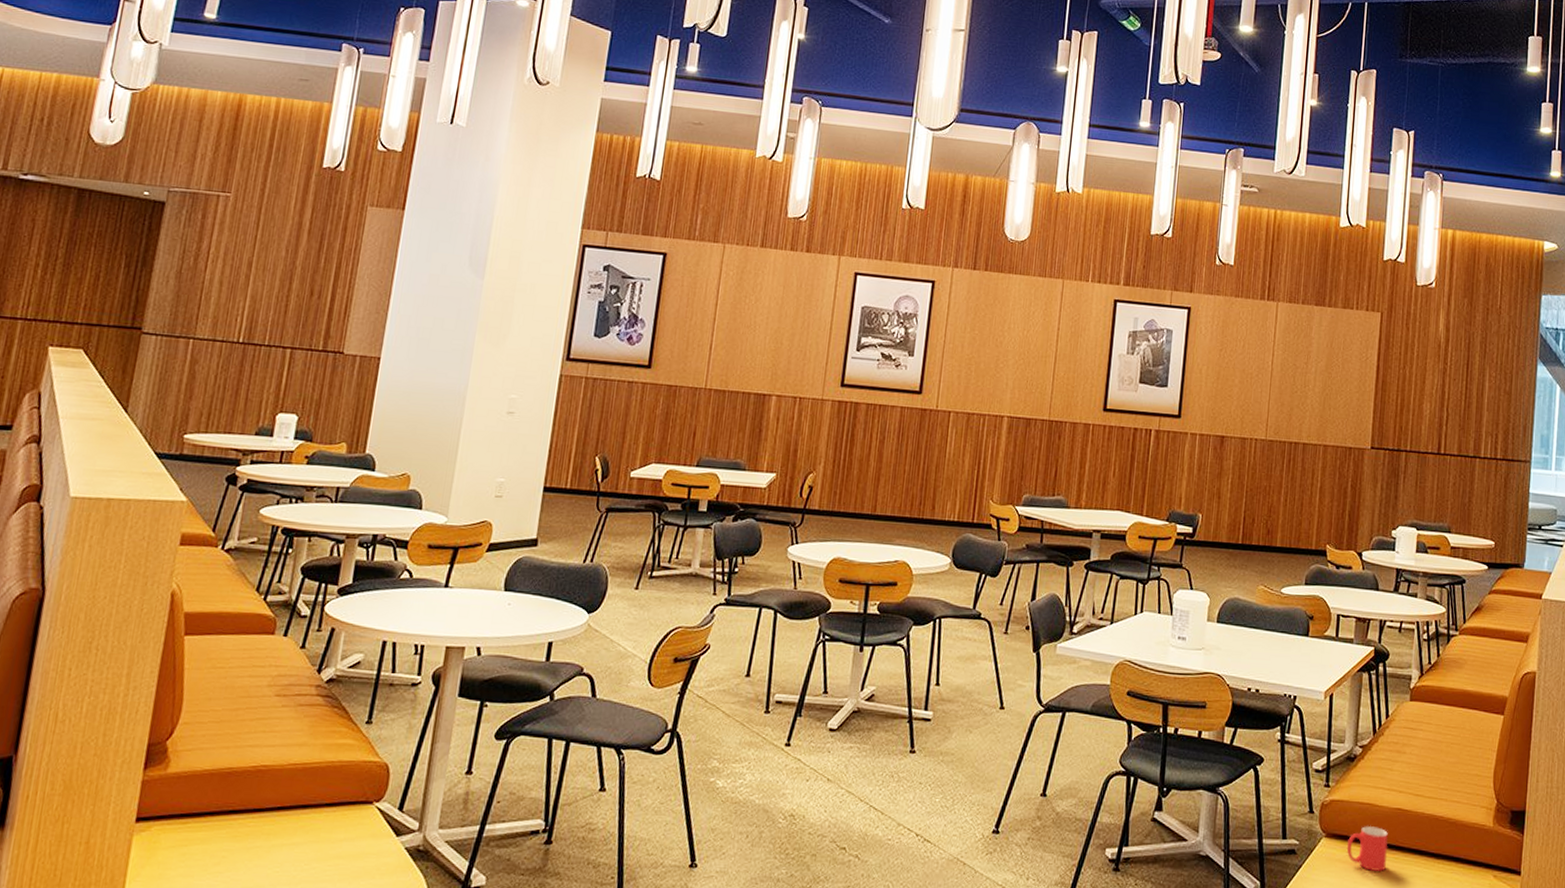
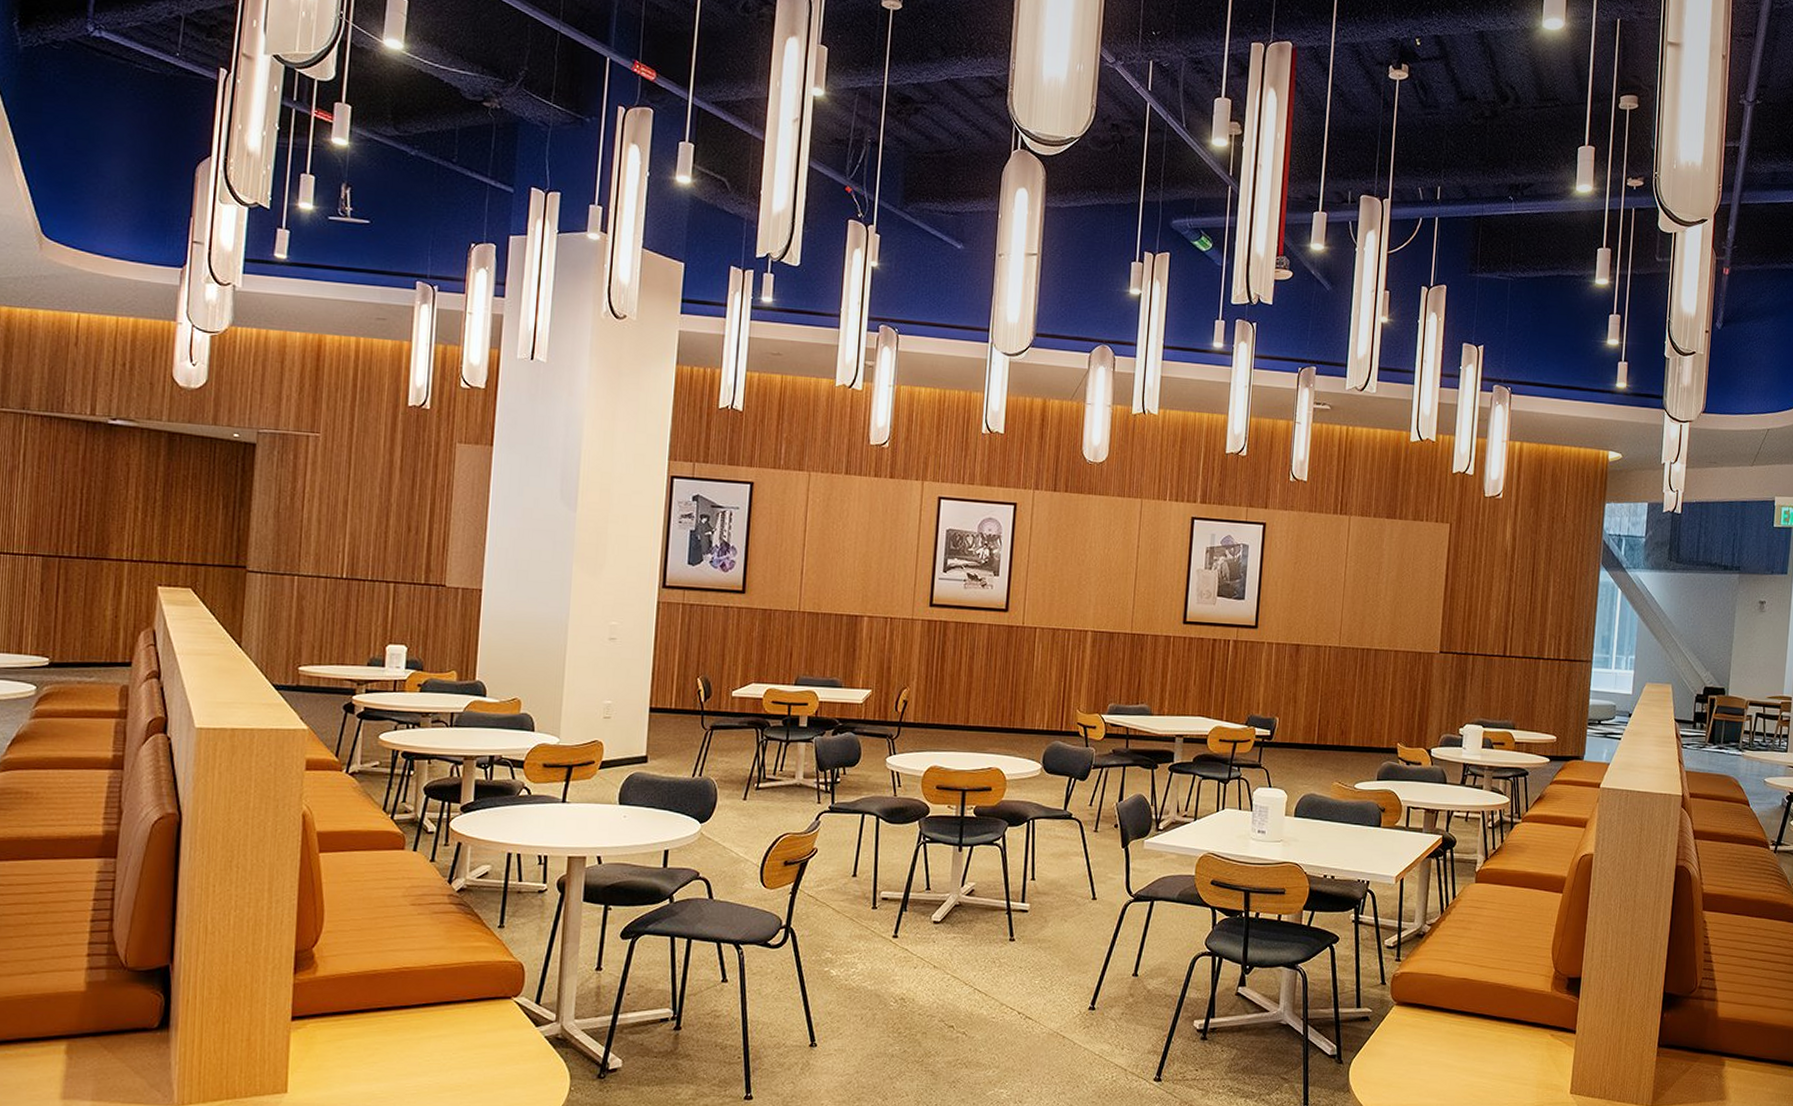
mug: present [1346,825,1388,871] -> none [1416,993,1454,1034]

